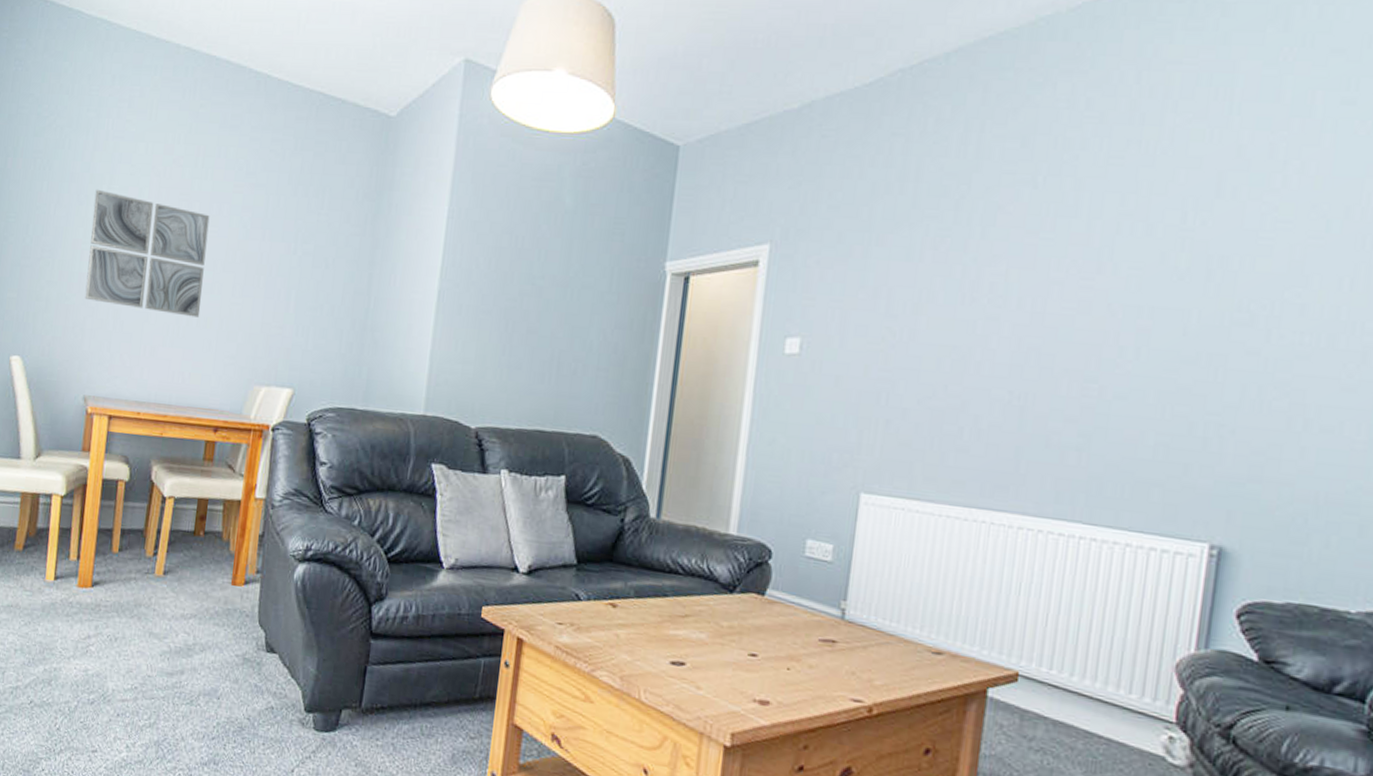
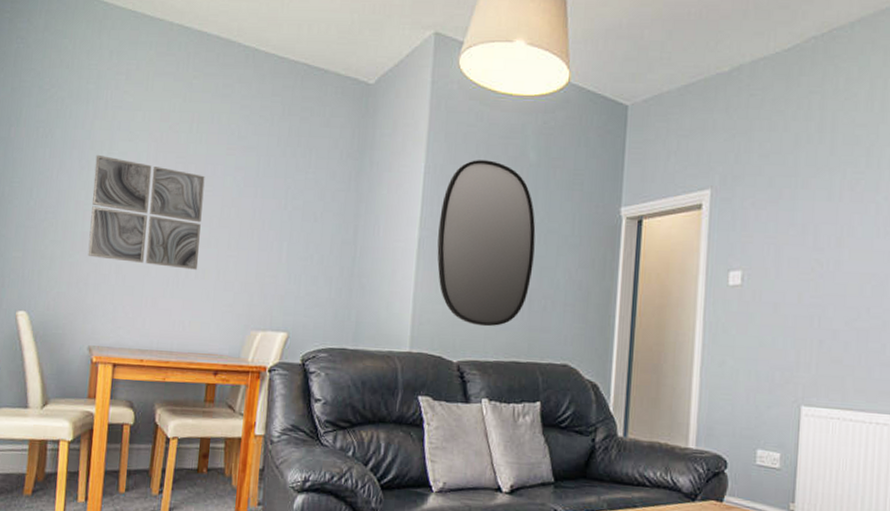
home mirror: none [458,204,569,391] -> present [437,160,536,327]

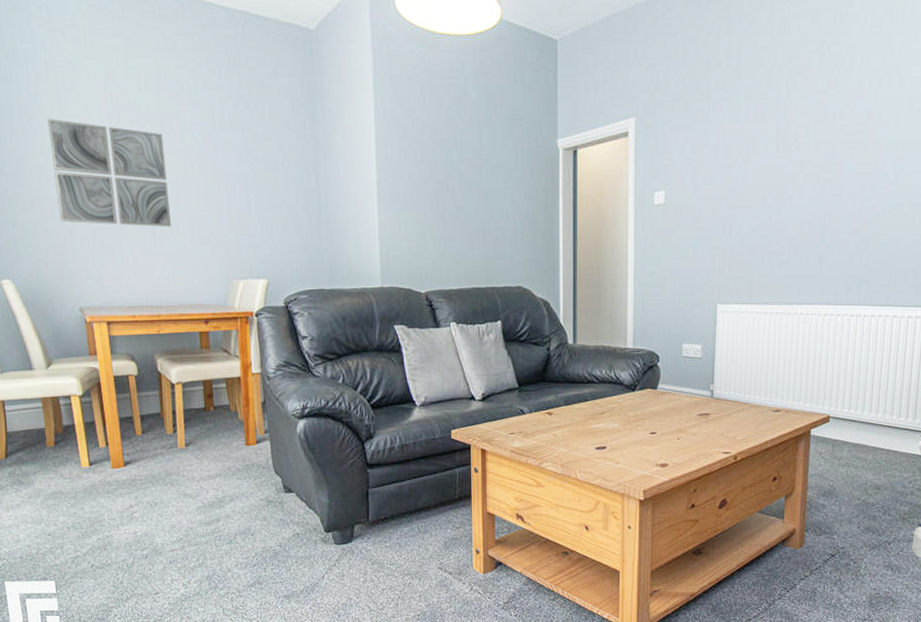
home mirror: present [437,160,536,327] -> none [394,101,484,259]

